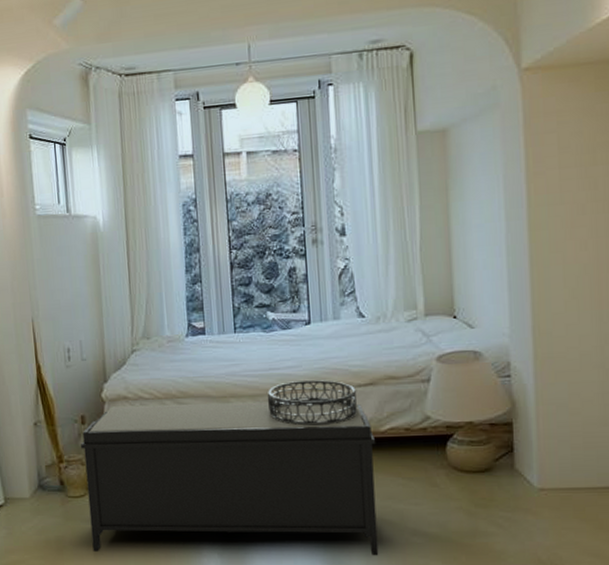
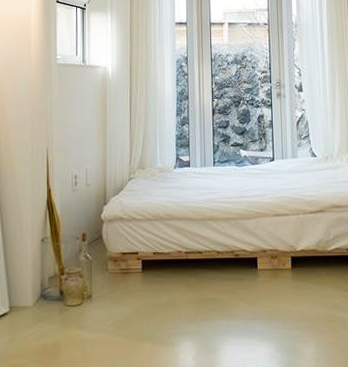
bench: present [80,399,379,556] -> none [80,224,326,359]
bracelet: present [267,380,358,426] -> none [238,207,311,245]

